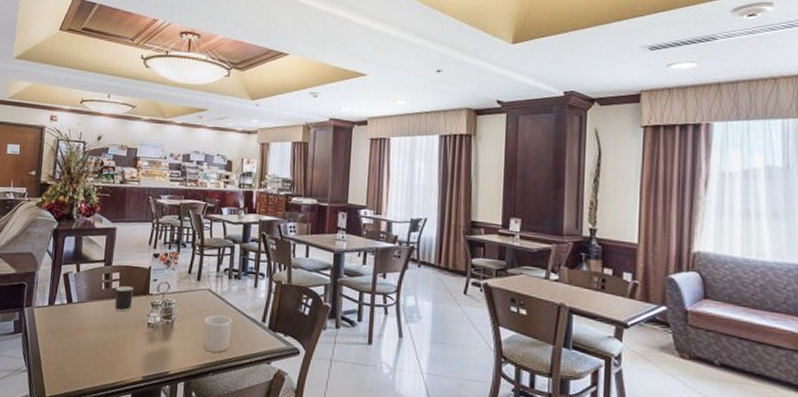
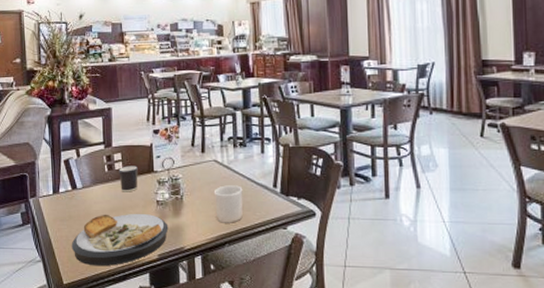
plate: none [58,330,156,383] -> present [71,213,169,266]

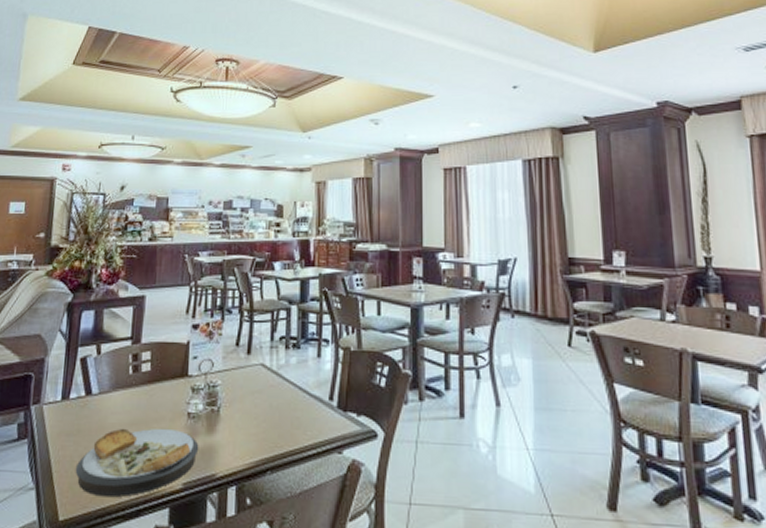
mug: present [119,166,138,192] -> none [145,367,169,401]
mug: present [213,185,244,223] -> none [257,396,293,444]

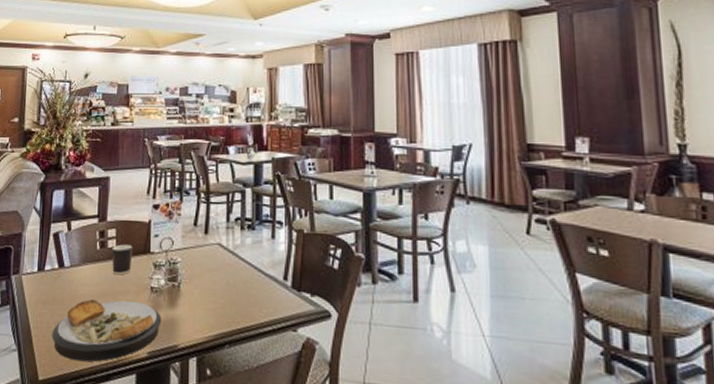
mug: none [145,367,169,401] -> present [111,244,133,275]

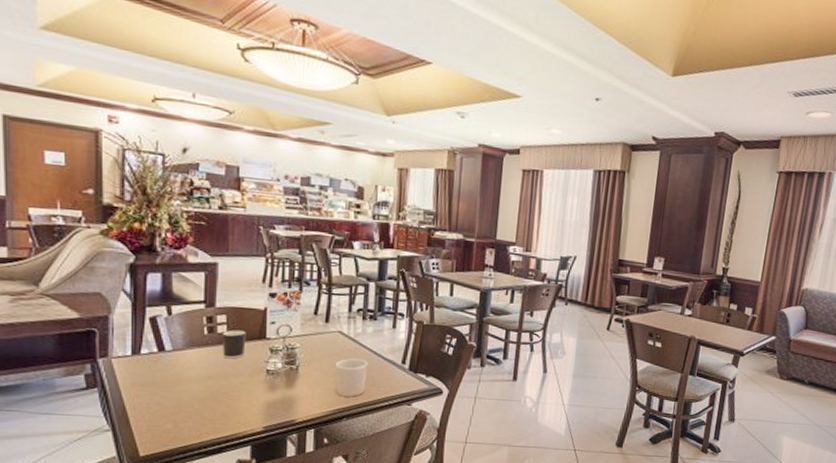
plate: present [51,299,162,362] -> none [153,381,279,438]
mug: none [215,274,249,320] -> present [334,358,368,397]

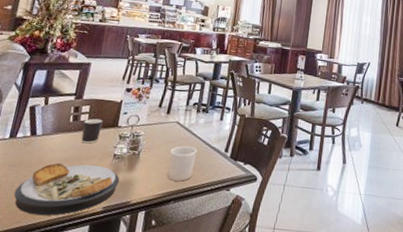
plate: none [153,381,279,438] -> present [14,162,120,216]

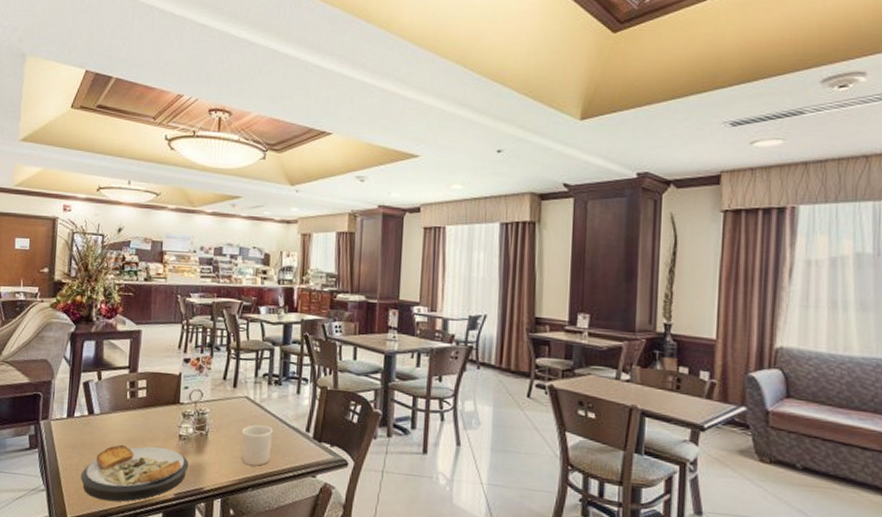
mug: present [81,118,103,144] -> none [141,394,163,423]

